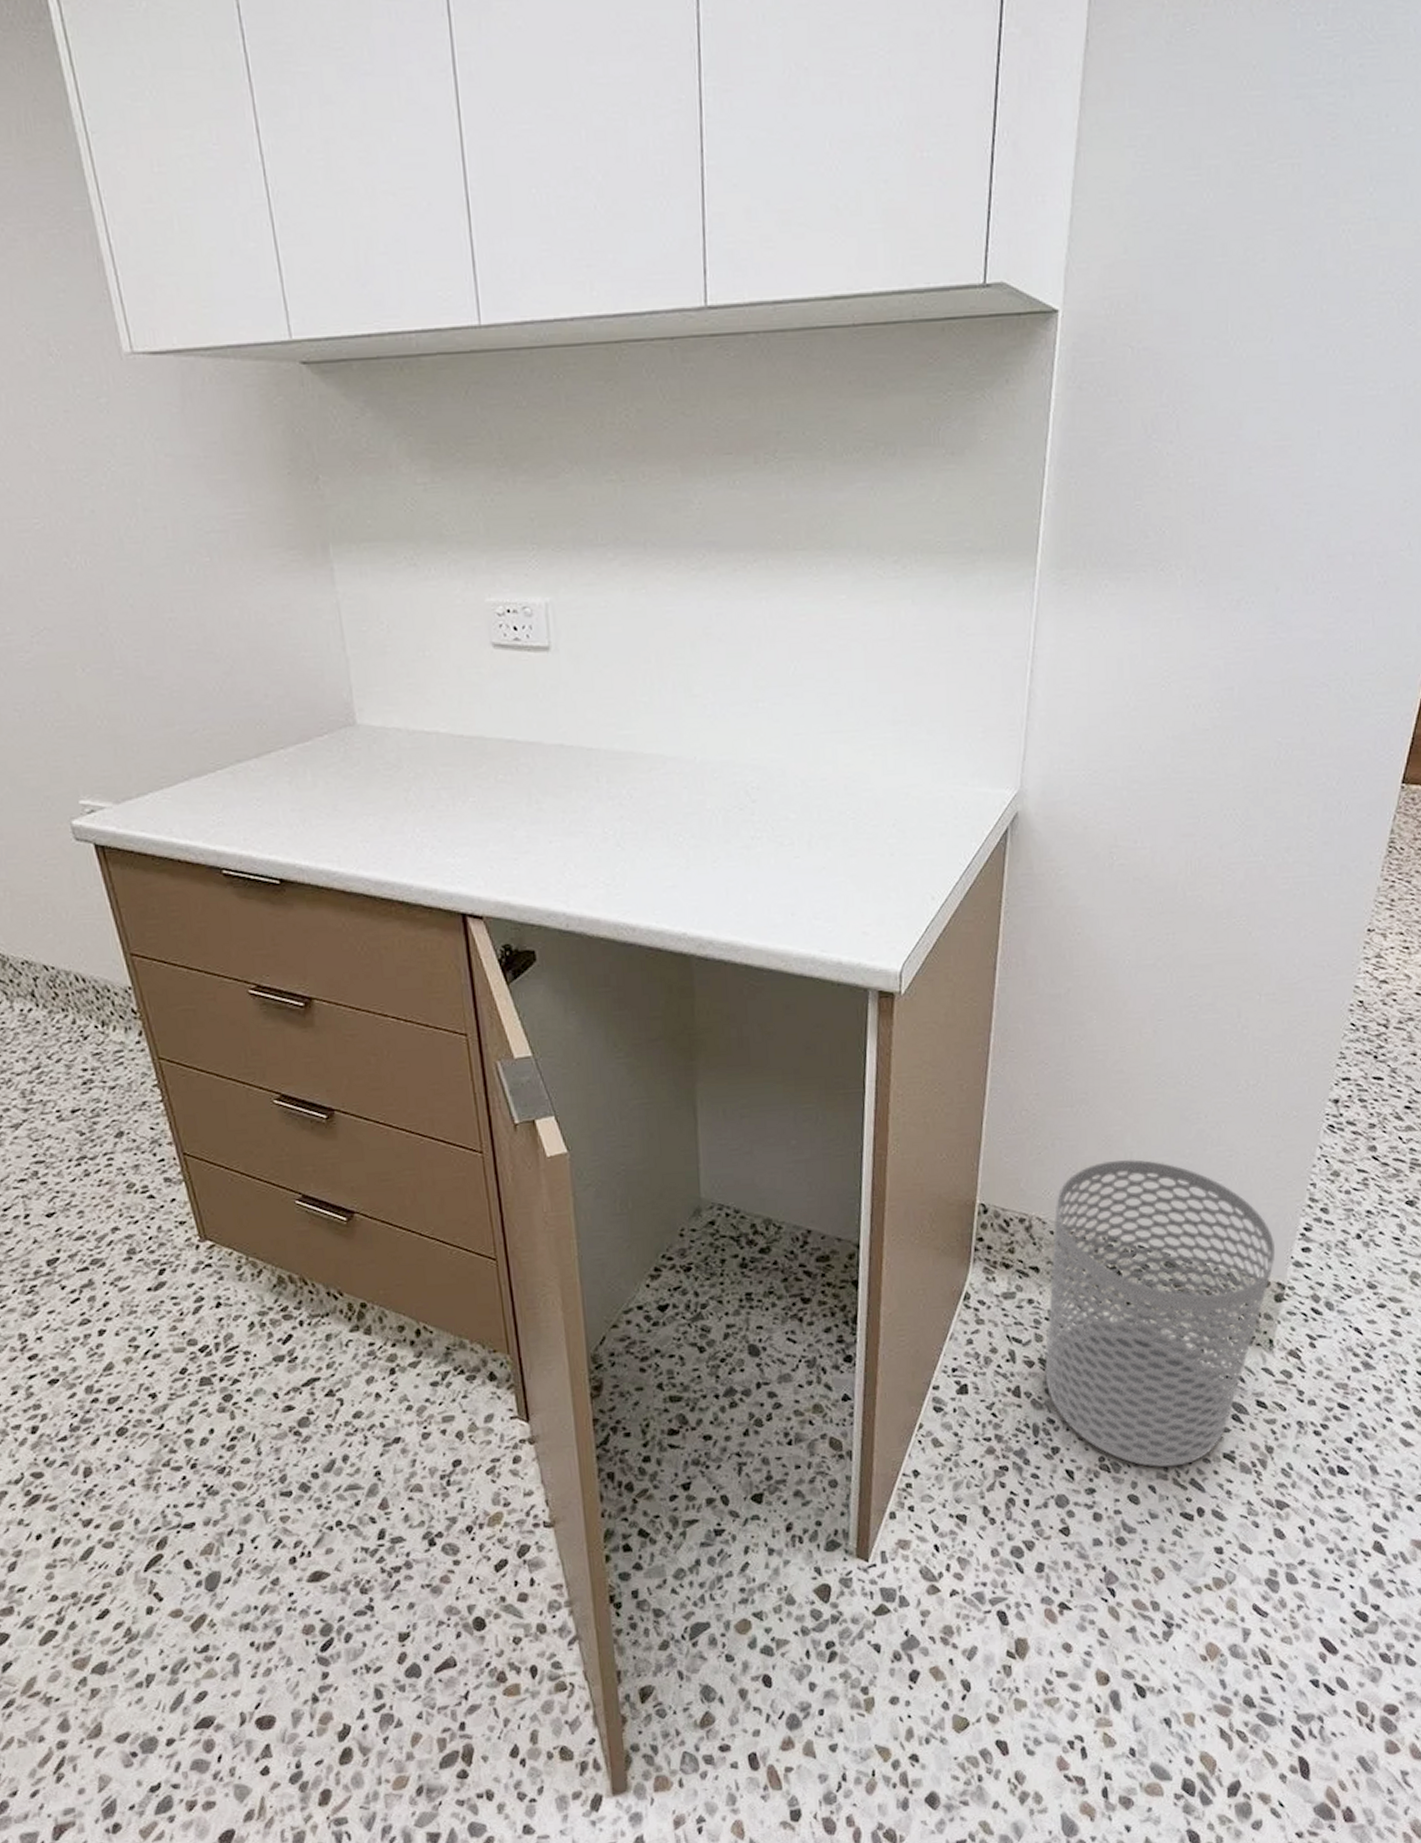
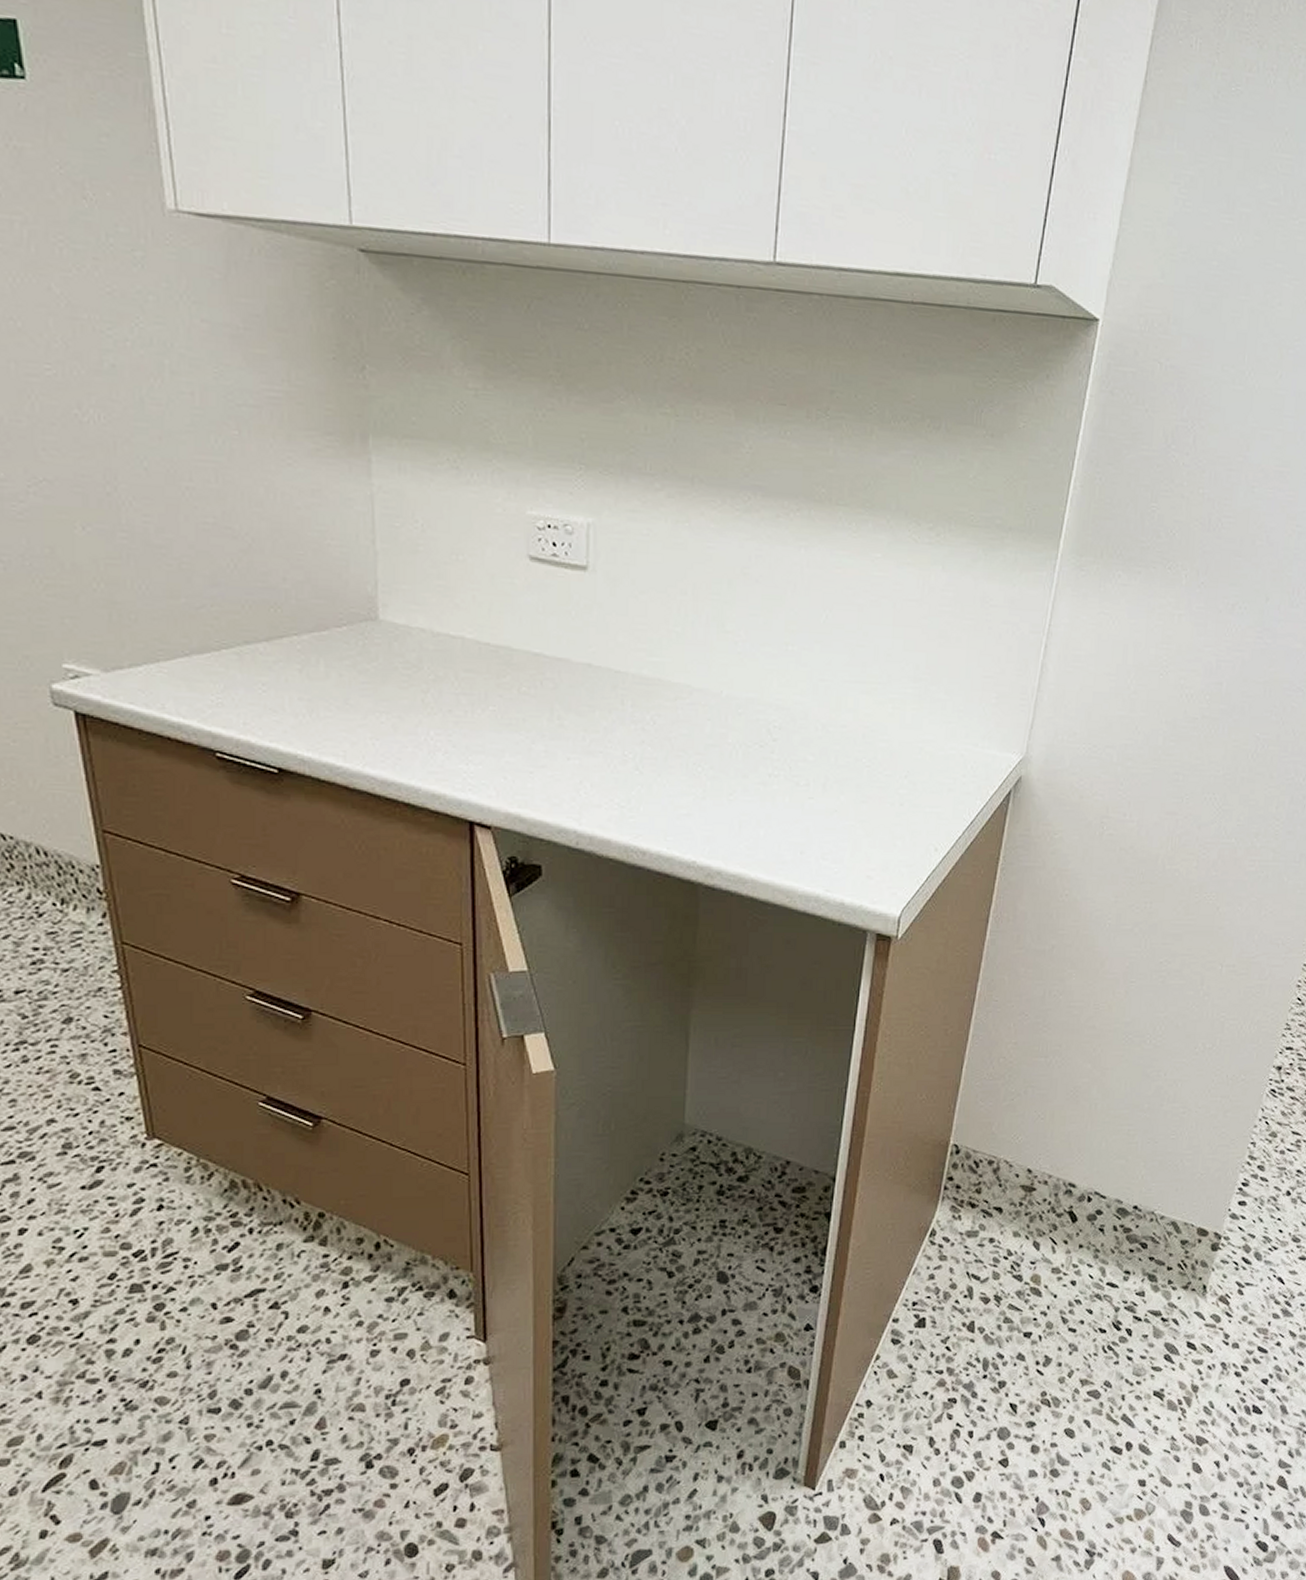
waste bin: present [1045,1158,1276,1467] -> none [998,1110,1216,1403]

